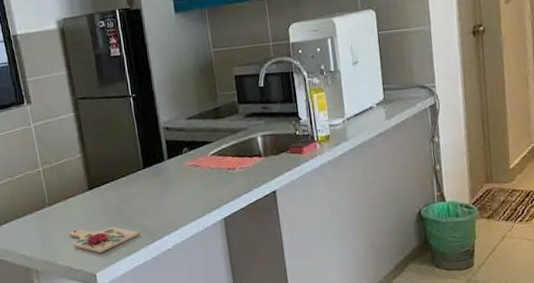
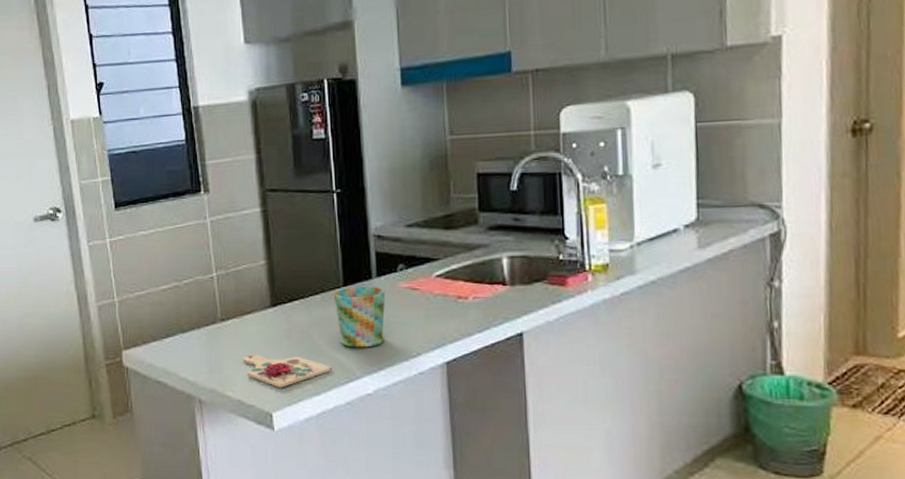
mug: none [136,167,177,215] -> present [333,286,386,348]

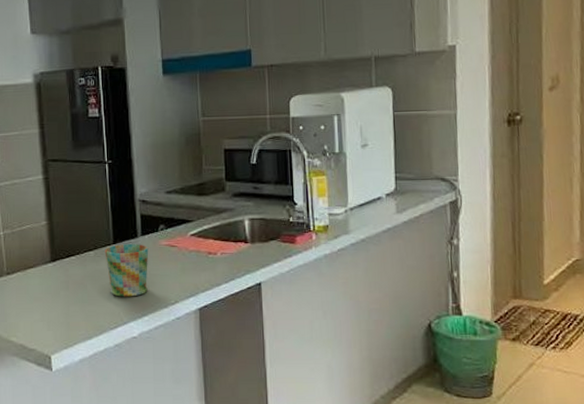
cutting board: present [243,354,332,388] -> none [26,304,103,333]

